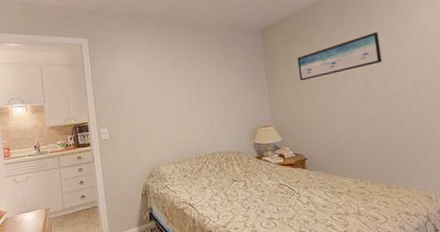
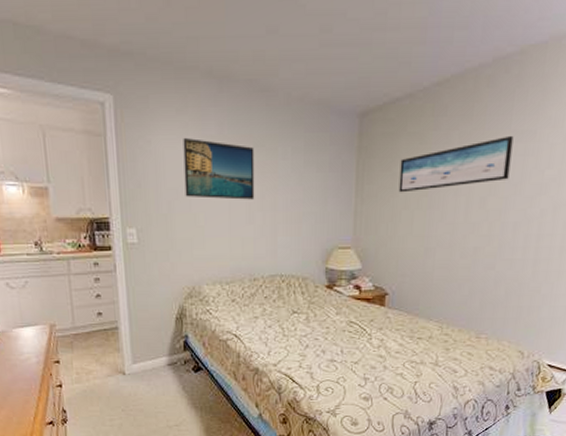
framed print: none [137,60,193,102] -> present [183,137,255,200]

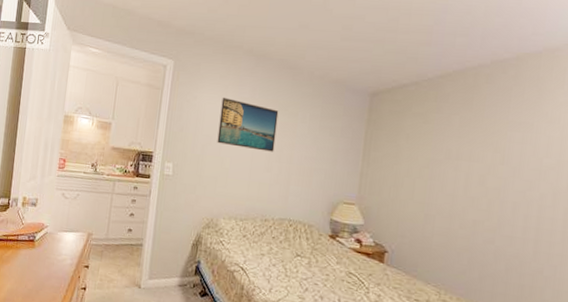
wall art: present [398,135,514,193] -> none [402,124,511,163]

